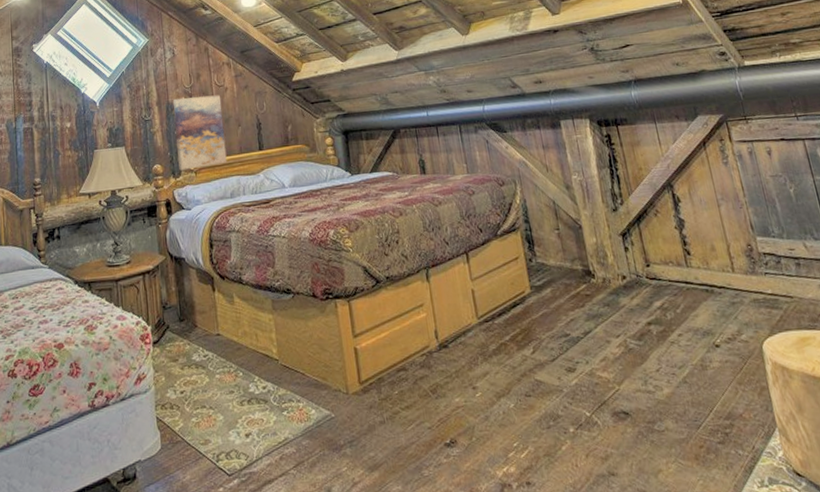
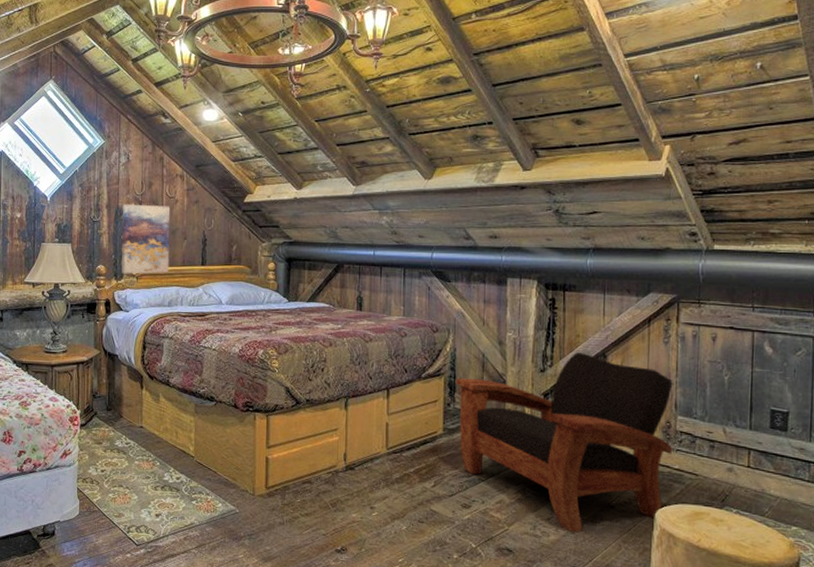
armchair: none [532,185,768,383] -> present [455,353,673,533]

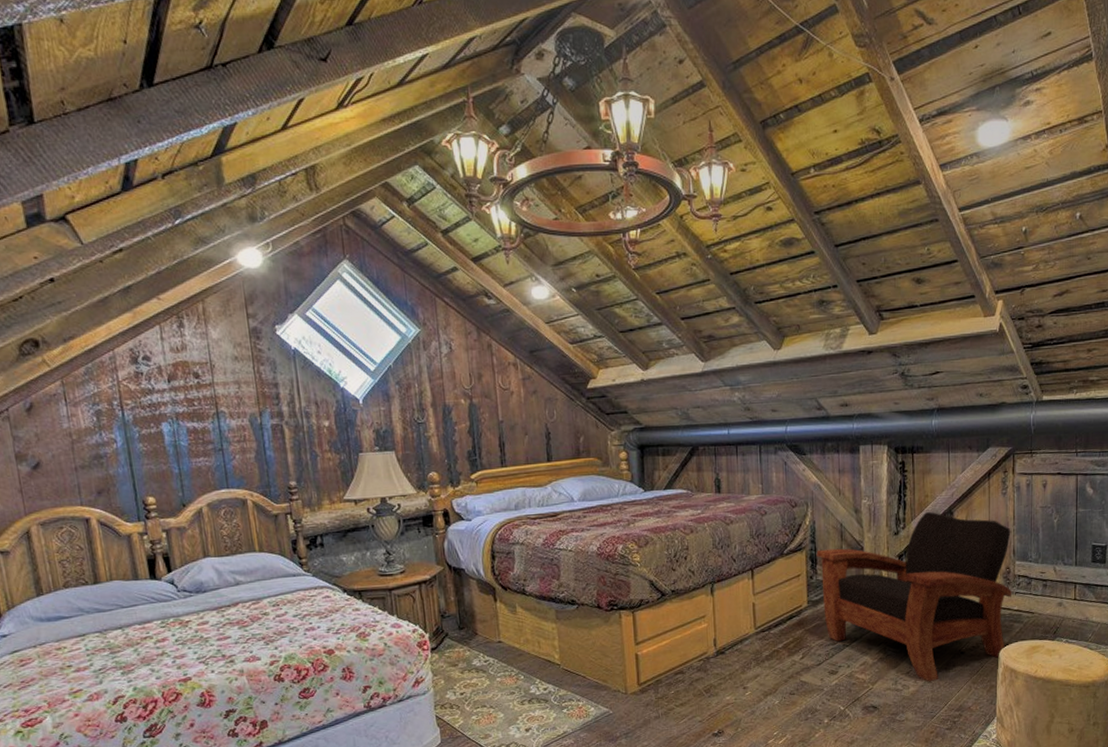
wall art: present [122,204,171,274] -> none [451,399,512,480]

